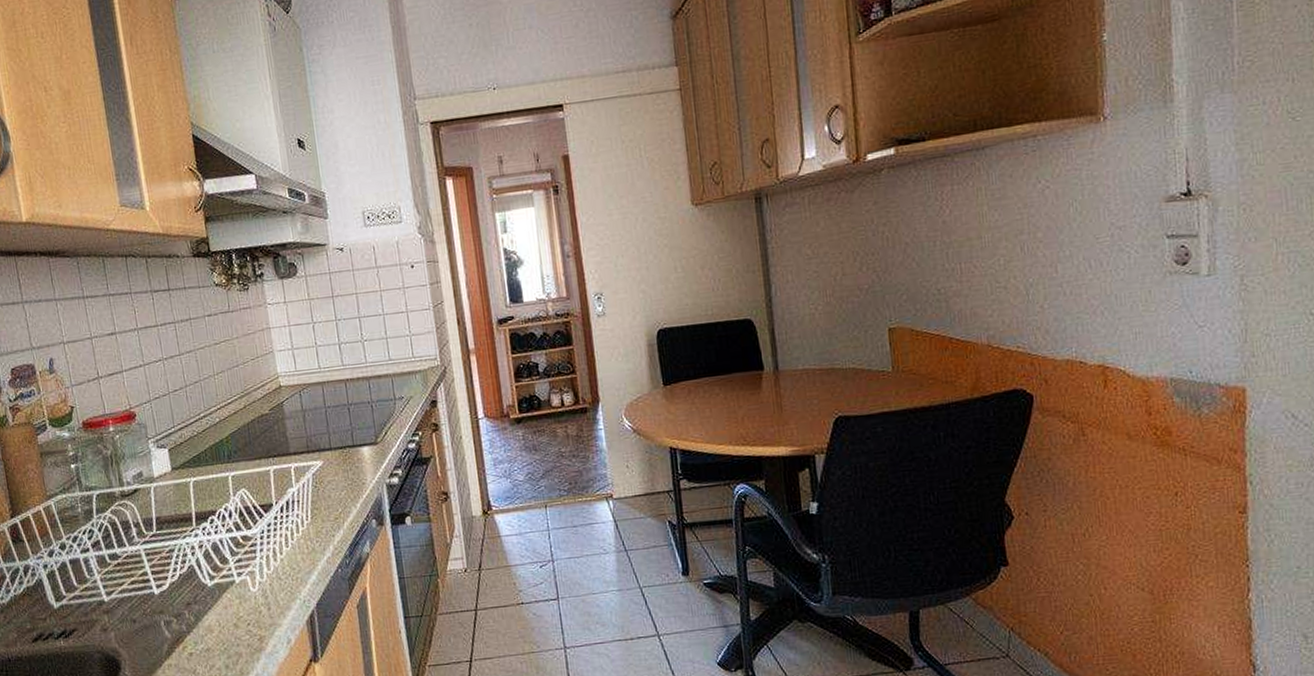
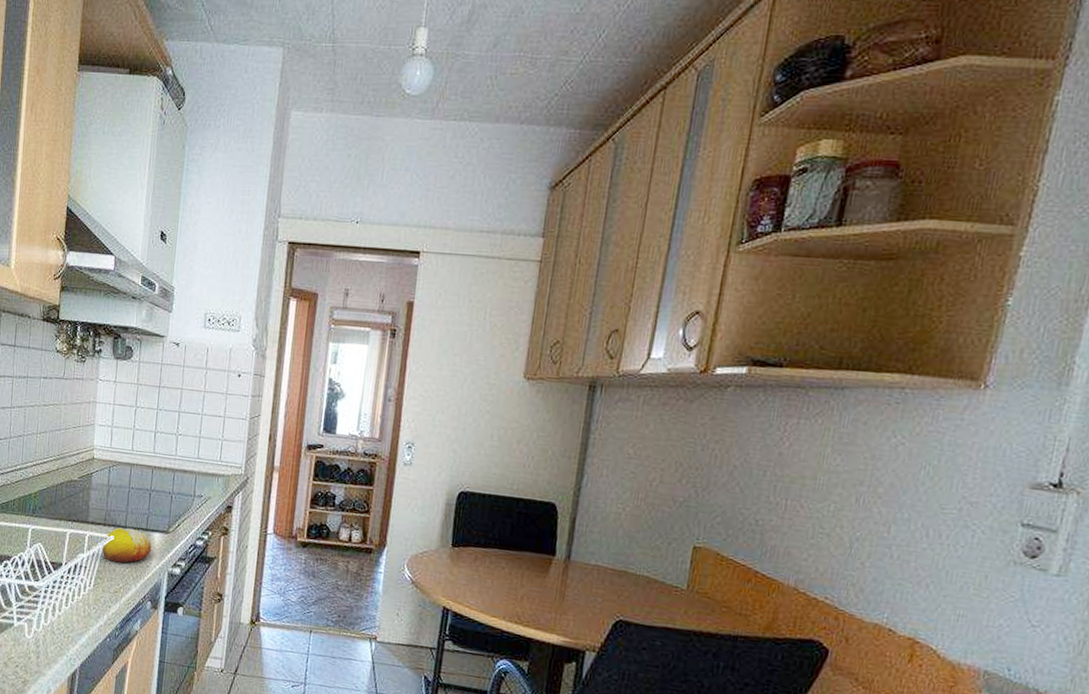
fruit: none [310,448,364,489] -> present [102,527,152,564]

